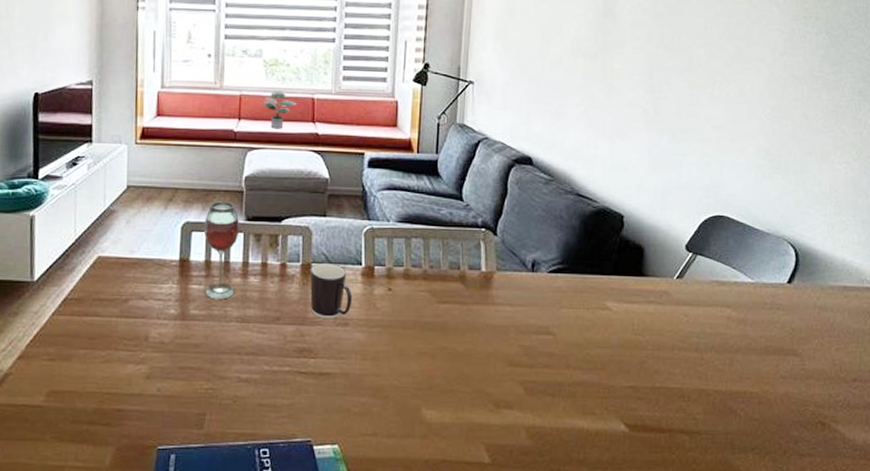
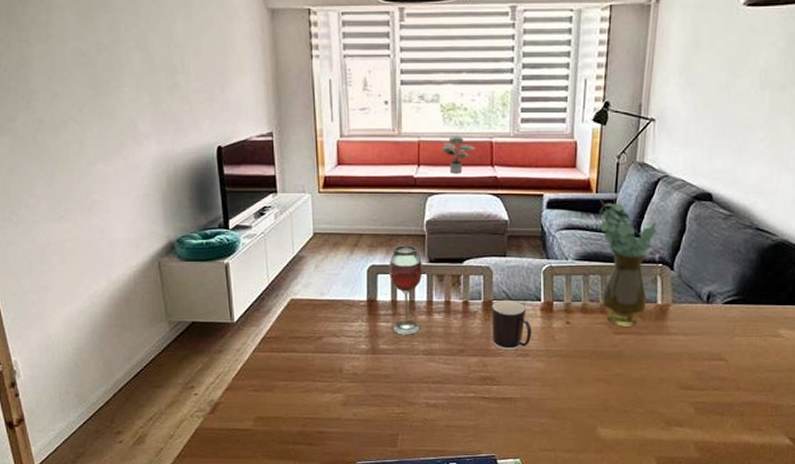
vase: none [420,160,479,295] -> present [599,199,657,326]

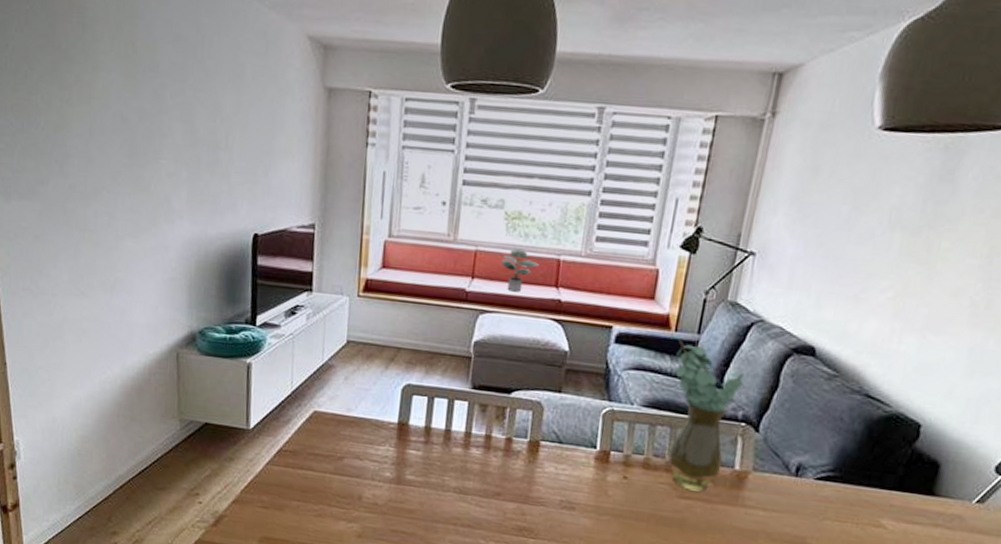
wineglass: present [388,245,423,335] -> none [423,365,465,468]
mug: present [491,299,532,351] -> none [535,441,582,501]

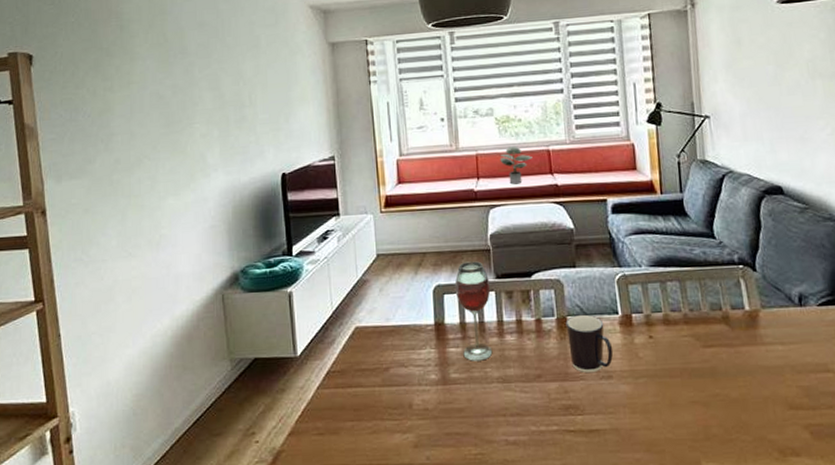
wineglass: none [423,365,465,468] -> present [454,261,493,361]
mug: none [535,441,582,501] -> present [565,314,614,374]
vase: present [668,340,745,492] -> none [666,199,734,338]

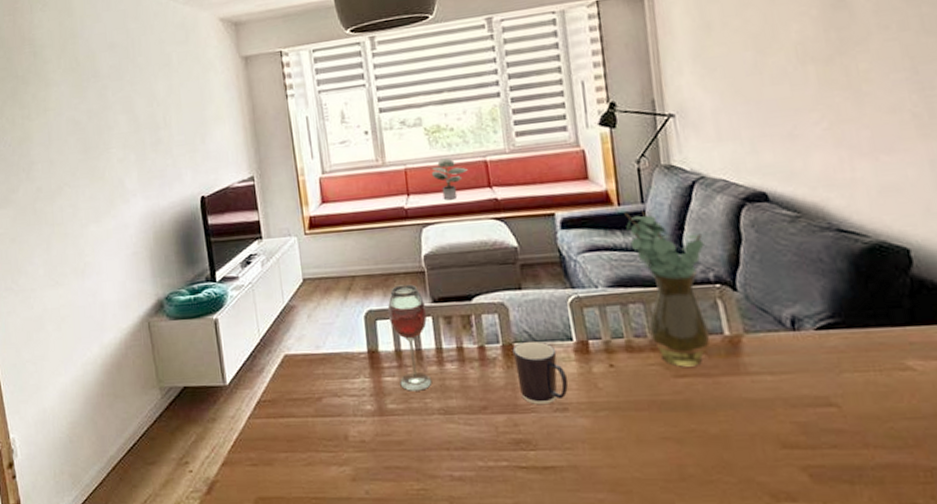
vase: none [666,199,734,338] -> present [624,210,710,367]

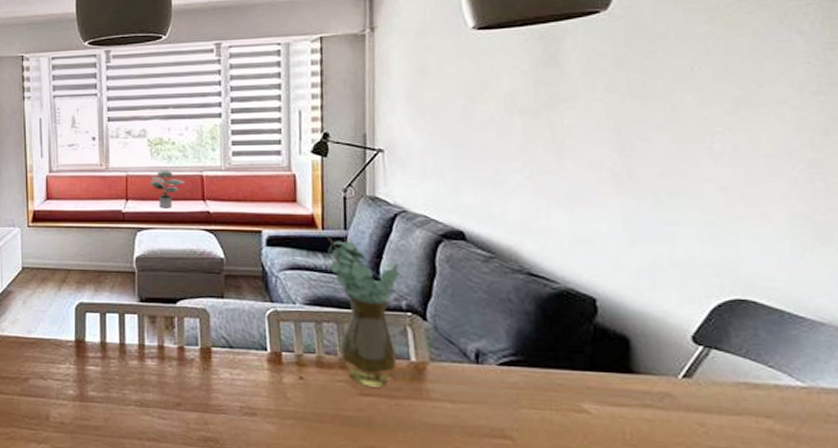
wineglass: present [387,284,432,391] -> none [97,282,134,382]
mug: present [512,340,569,405] -> none [209,346,259,408]

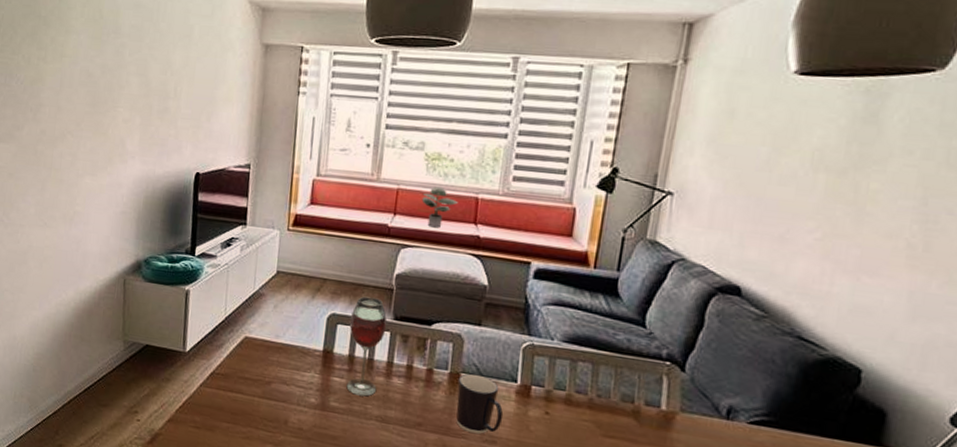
wineglass: none [97,282,134,382] -> present [346,296,388,397]
mug: none [209,346,259,408] -> present [456,373,503,434]
vase: present [327,236,400,387] -> none [591,277,667,431]

